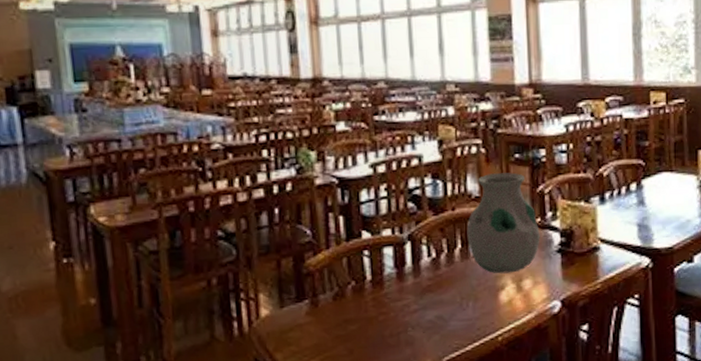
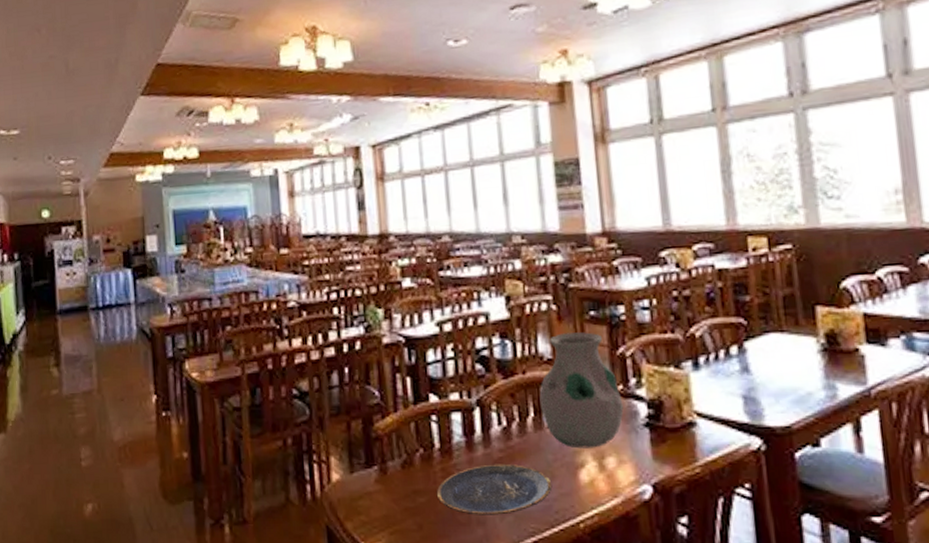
plate: none [368,290,474,337] -> present [437,463,551,515]

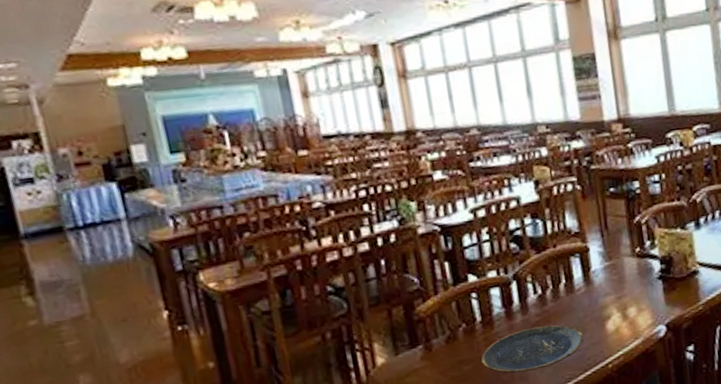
vase: present [539,332,624,449] -> none [569,206,641,305]

